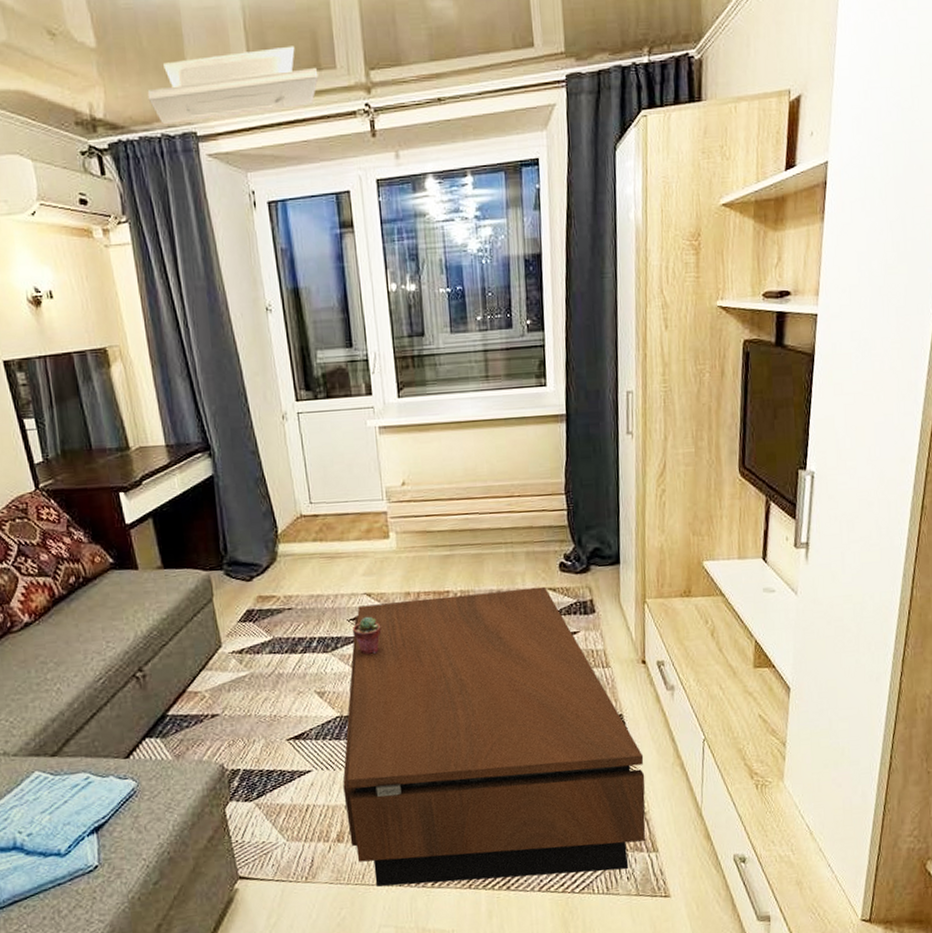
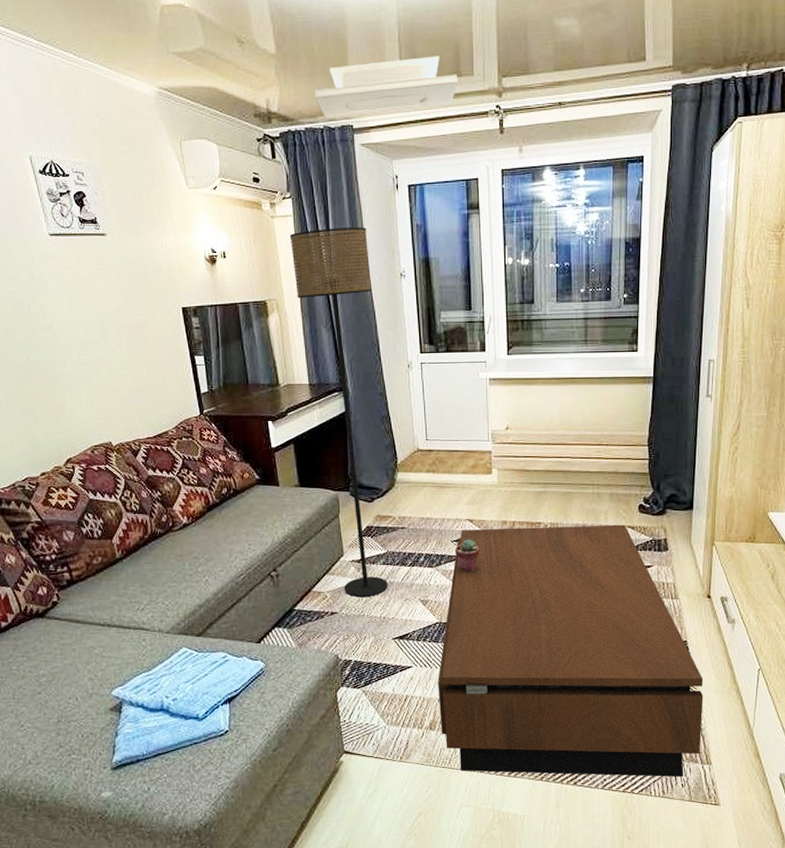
floor lamp: none [129,254,277,695] -> present [289,227,388,598]

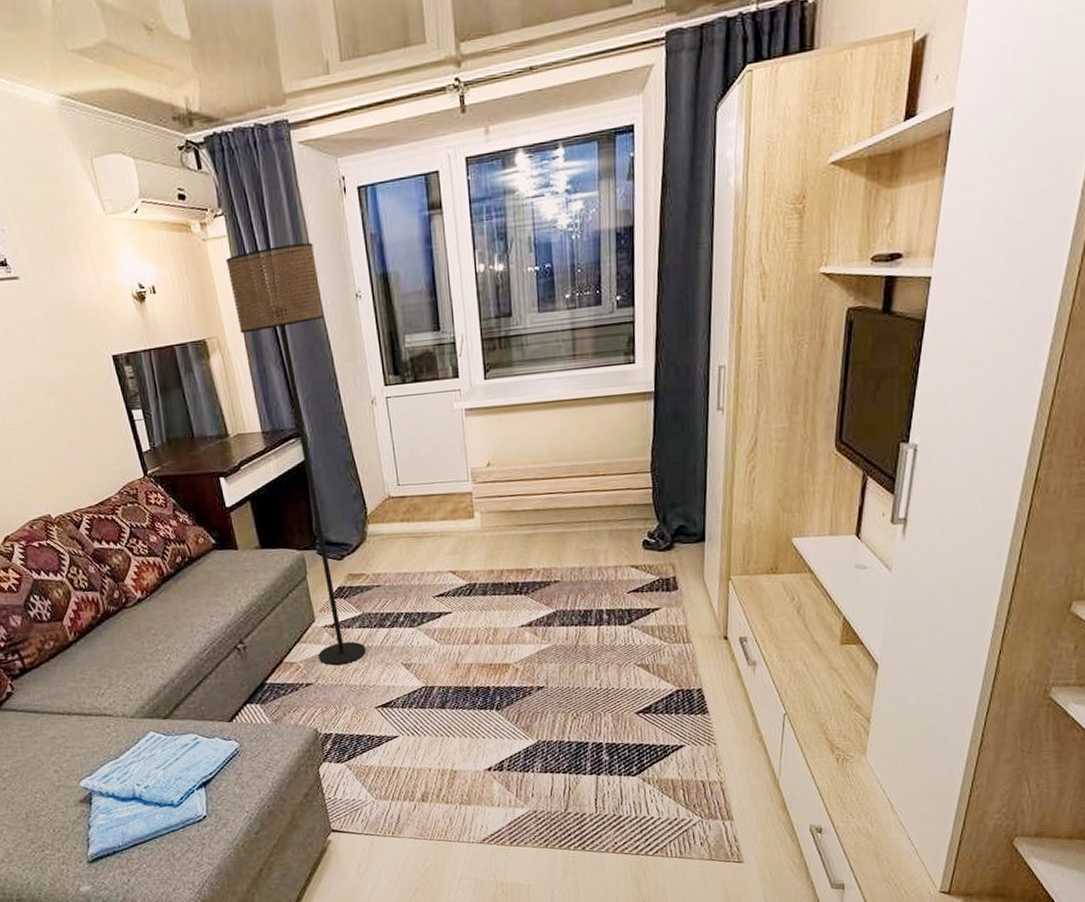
ceiling light: present [315,56,458,119] -> none [240,22,408,115]
coffee table: present [438,524,704,778] -> none [427,564,723,843]
potted succulent: present [455,539,480,572] -> none [438,593,466,630]

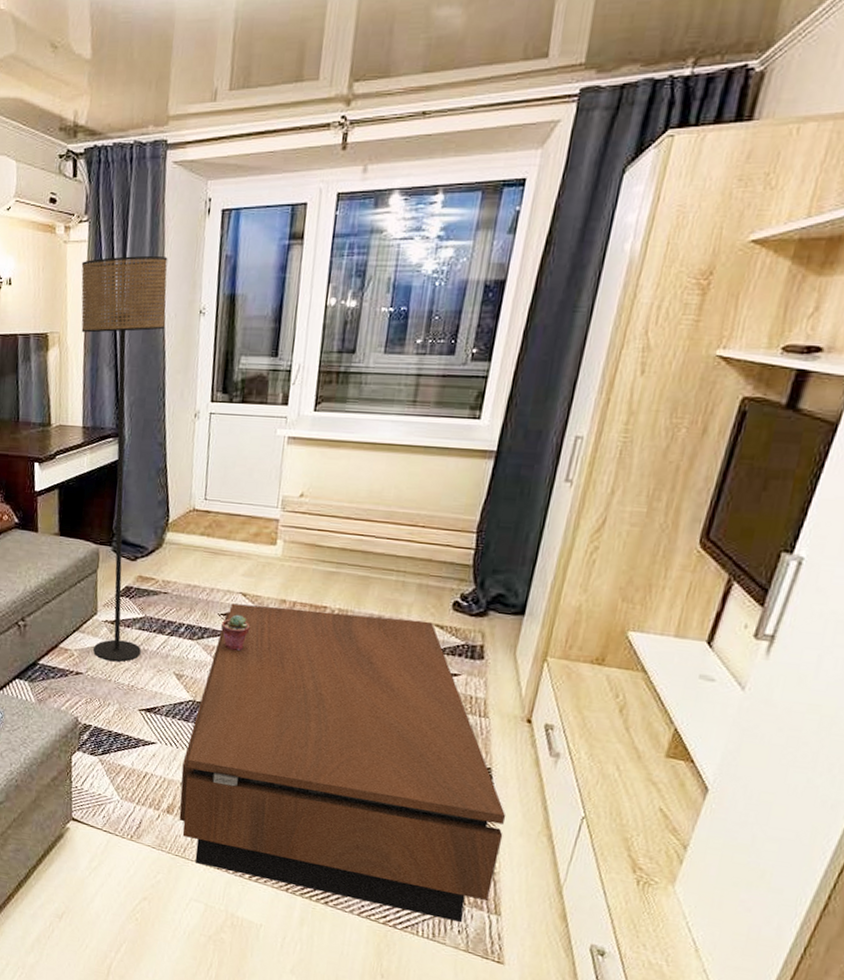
coffee table: none [427,564,723,843] -> present [179,603,506,923]
potted succulent: none [438,593,466,630] -> present [221,614,250,651]

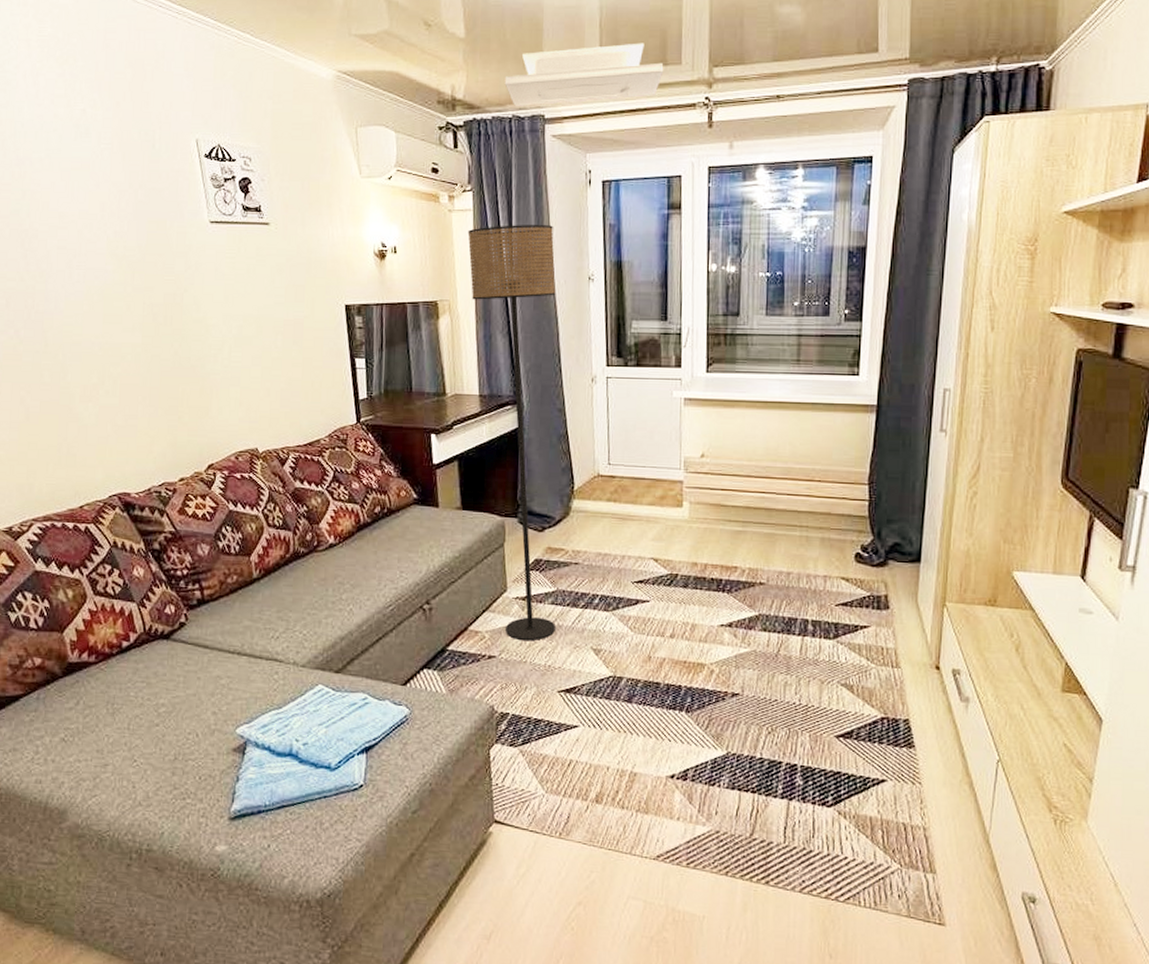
ceiling light: none [128,57,299,133] -> present [504,43,664,107]
coffee table: present [179,603,506,923] -> none [608,570,929,887]
potted succulent: present [221,614,250,651] -> none [636,581,665,620]

